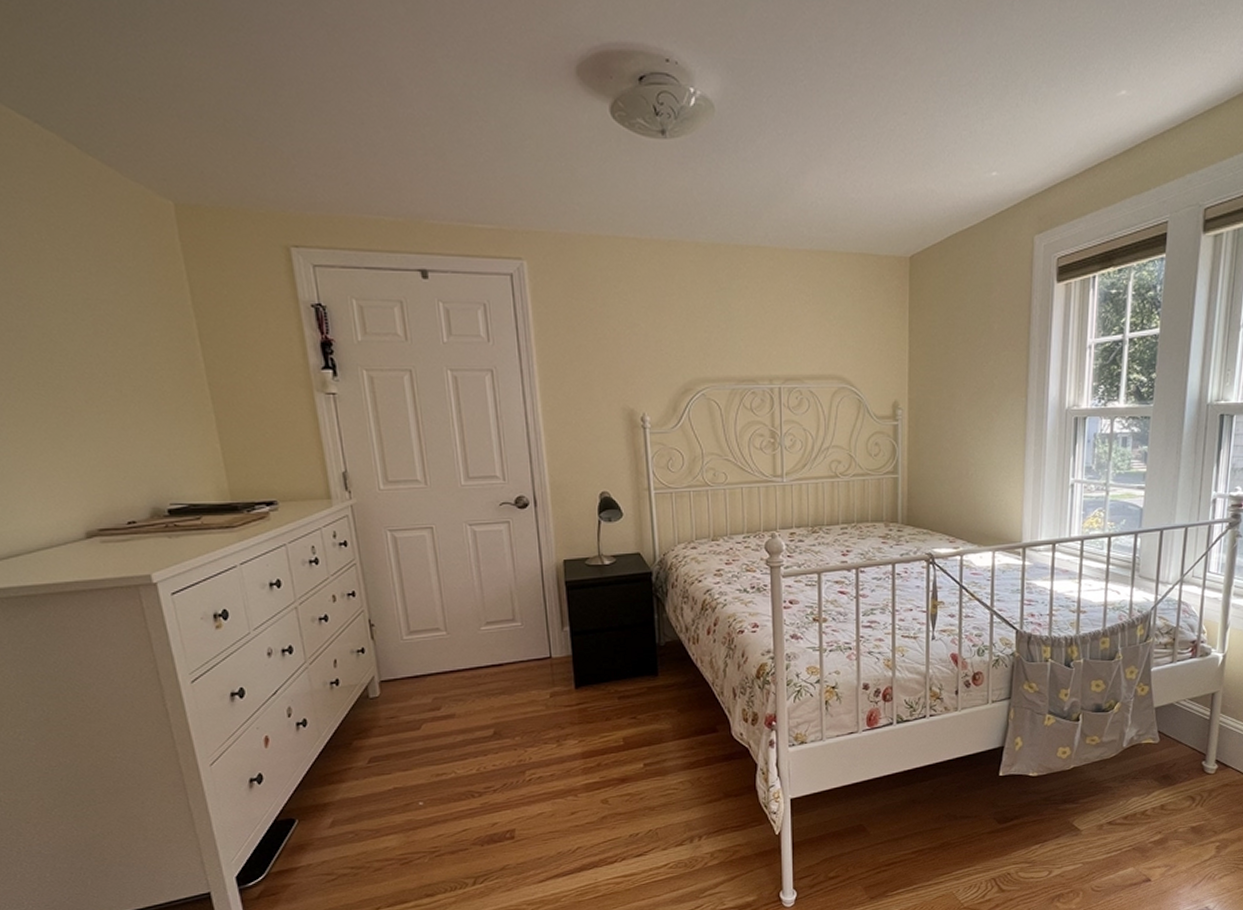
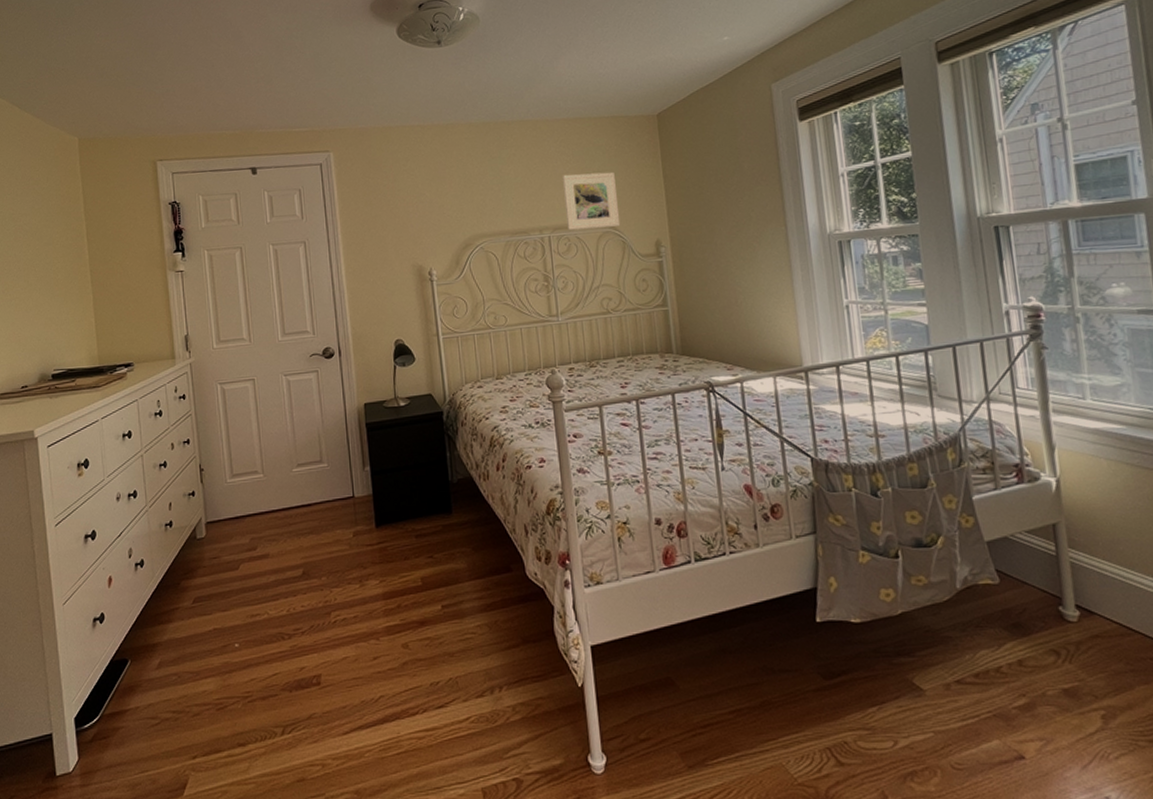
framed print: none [799,317,858,382] -> present [562,172,621,230]

